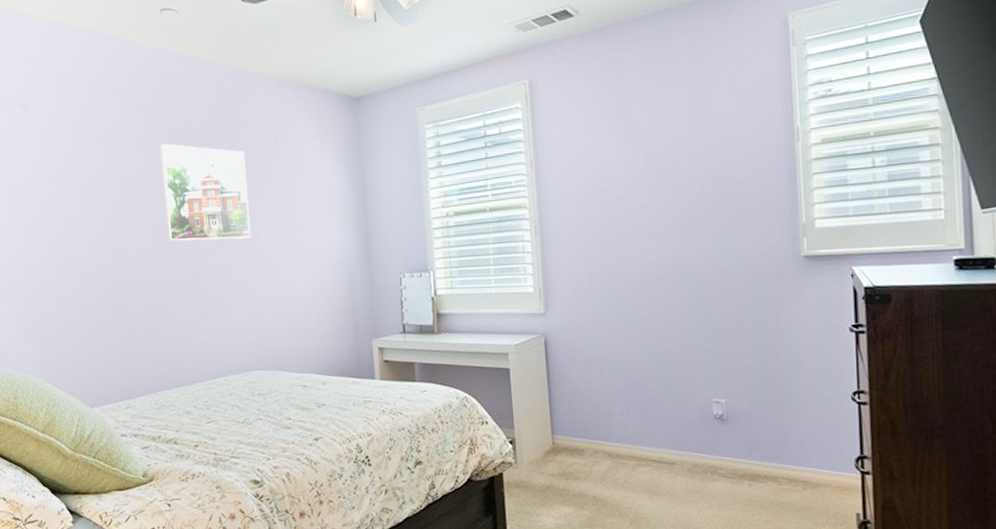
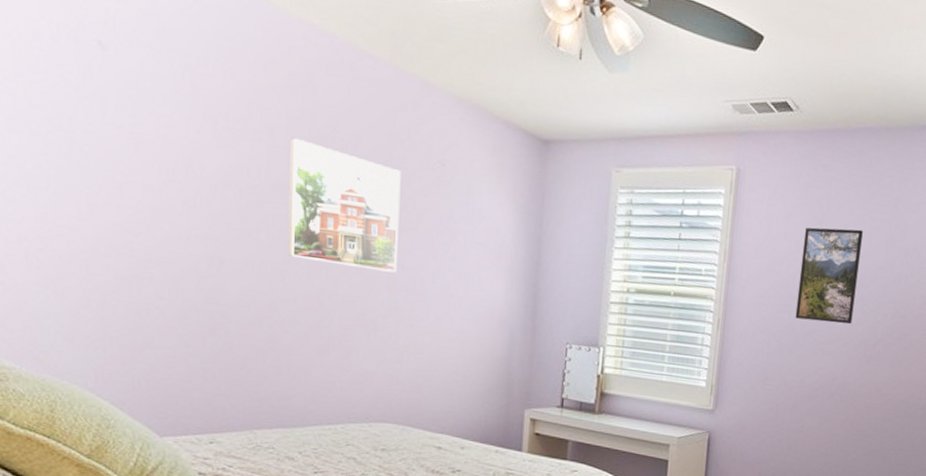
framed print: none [604,111,669,210] -> present [795,227,863,324]

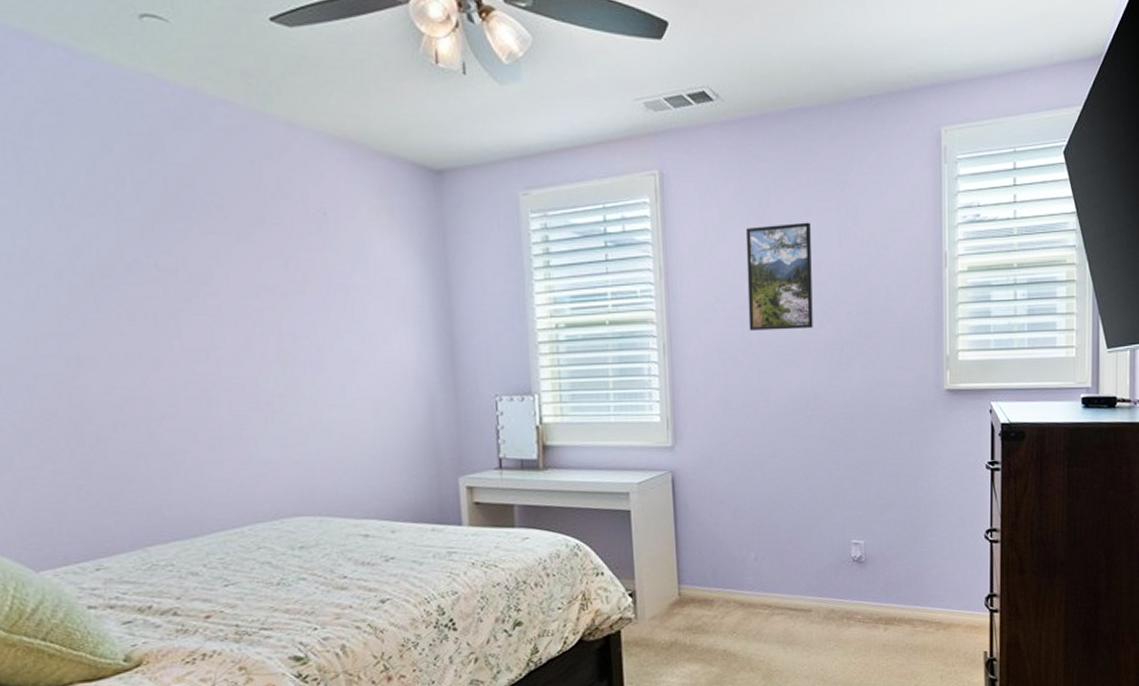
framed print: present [288,137,401,273] -> none [142,206,288,345]

